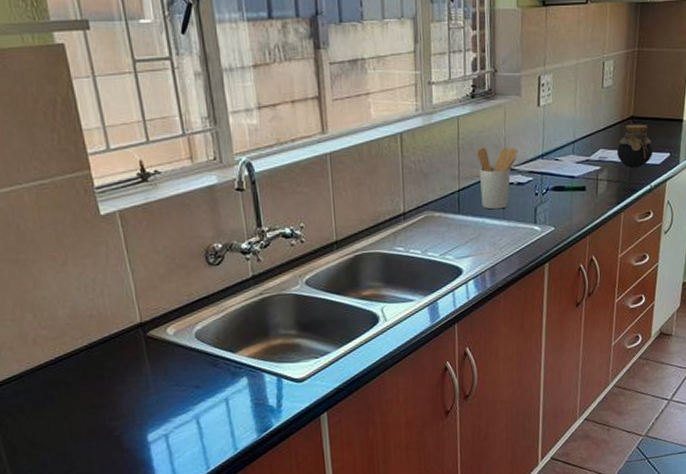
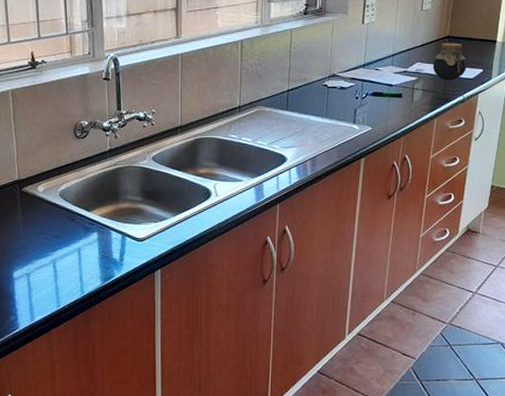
utensil holder: present [476,147,518,210] -> none [305,56,343,109]

